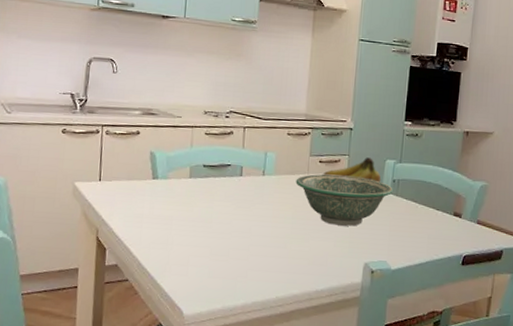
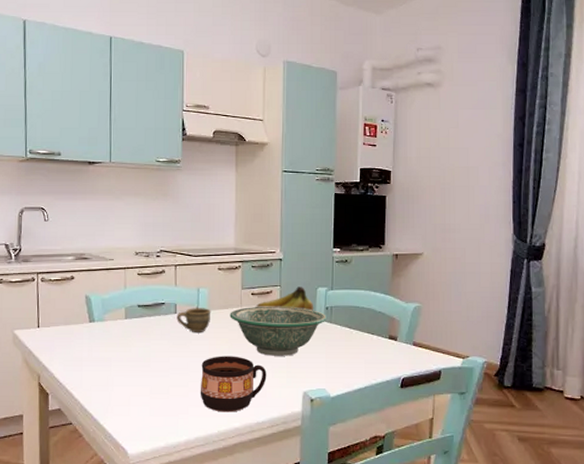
cup: none [242,171,278,198] -> present [176,308,211,333]
cup: none [260,221,329,279] -> present [200,356,267,412]

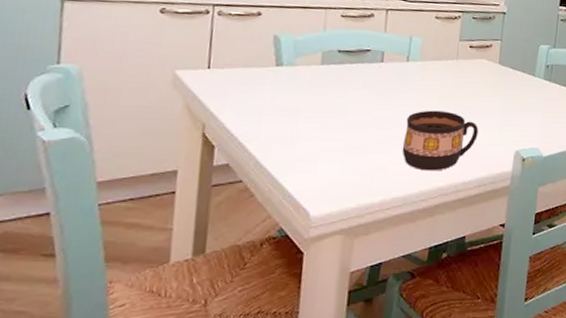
cup: present [176,308,211,333] -> none [382,57,424,85]
bowl: present [230,306,326,356] -> none [443,60,546,114]
fruit: present [255,287,314,311] -> none [472,42,535,68]

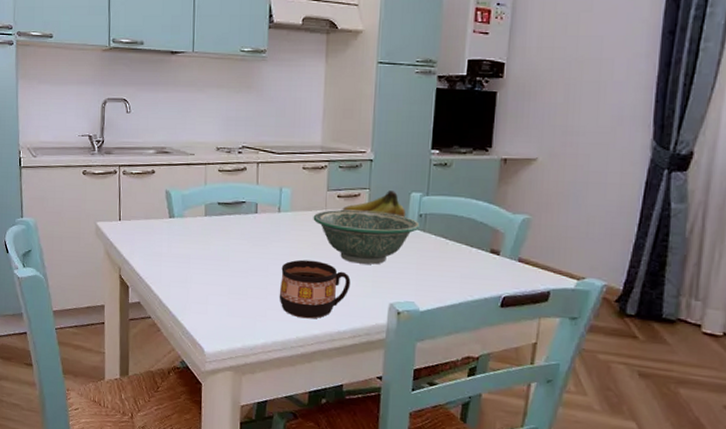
bowl: none [443,60,546,114] -> present [313,209,420,265]
fruit: none [472,42,535,68] -> present [341,190,406,218]

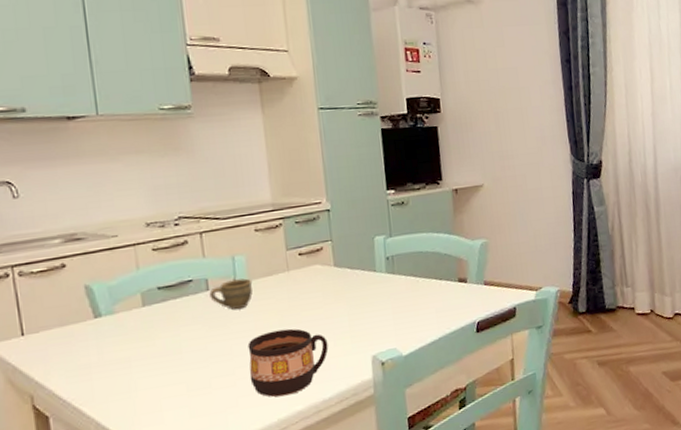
cup: none [257,208,294,235] -> present [209,278,253,310]
bowl: present [313,209,420,265] -> none [275,262,389,322]
fruit: present [341,190,406,218] -> none [305,238,374,270]

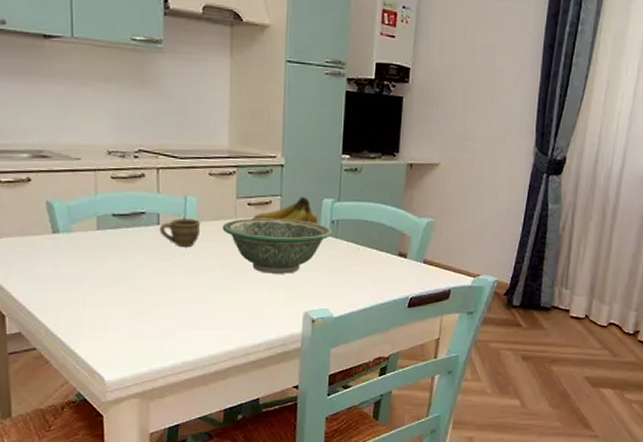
cup: present [247,328,329,397] -> none [188,273,264,335]
bowl: none [275,262,389,322] -> present [222,218,332,274]
fruit: none [305,238,374,270] -> present [252,197,319,225]

